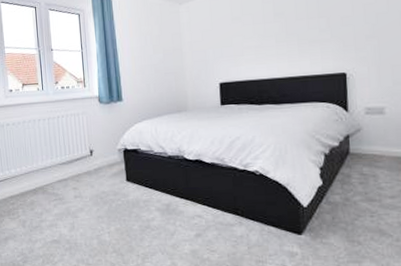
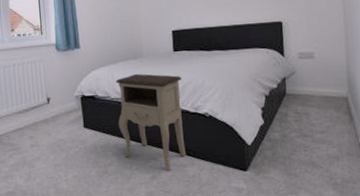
nightstand: none [159,127,234,230] -> present [116,73,186,171]

